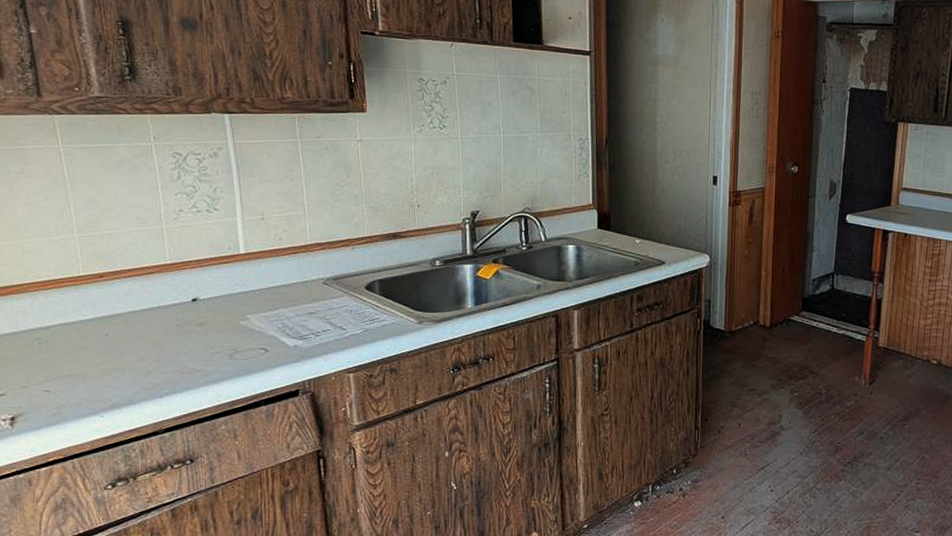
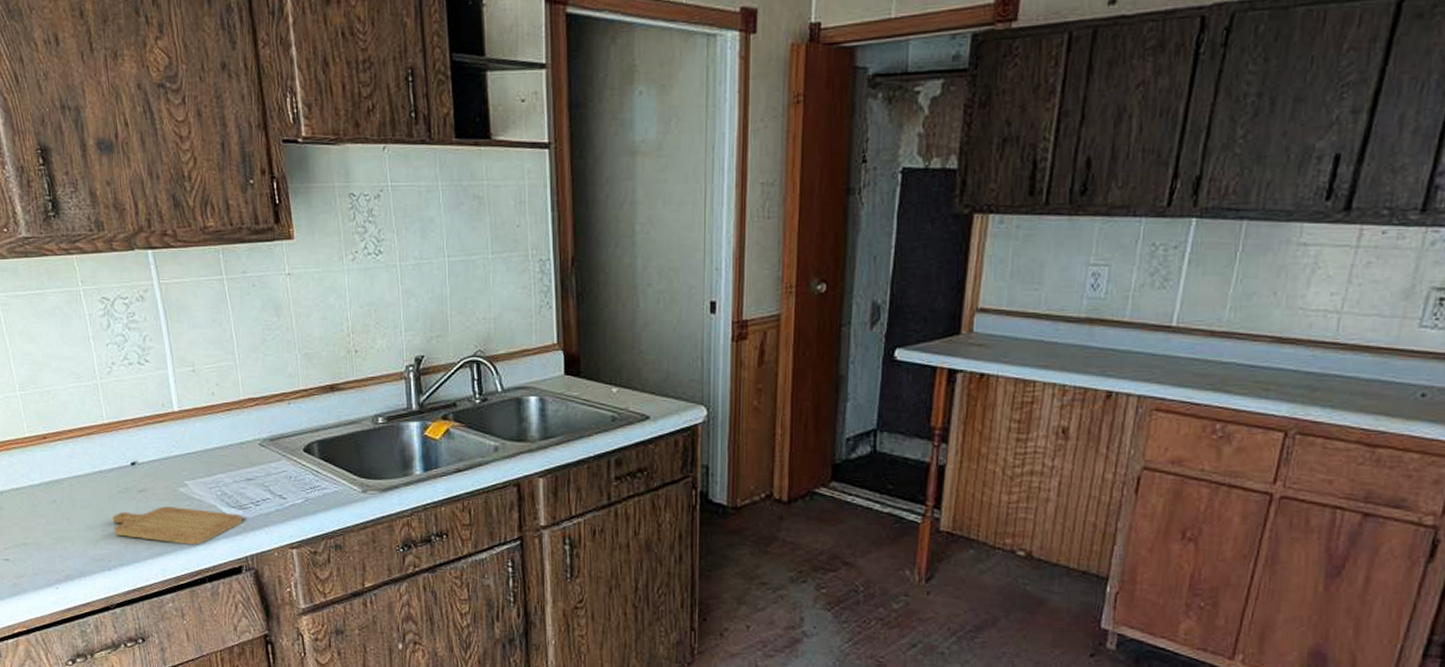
chopping board: none [168,338,302,372] -> present [112,506,243,545]

